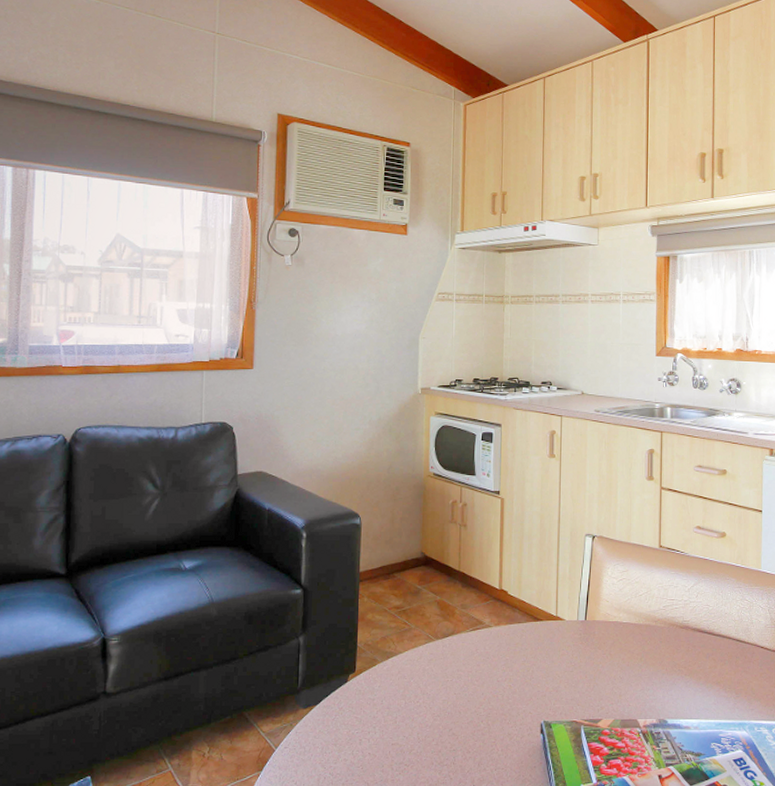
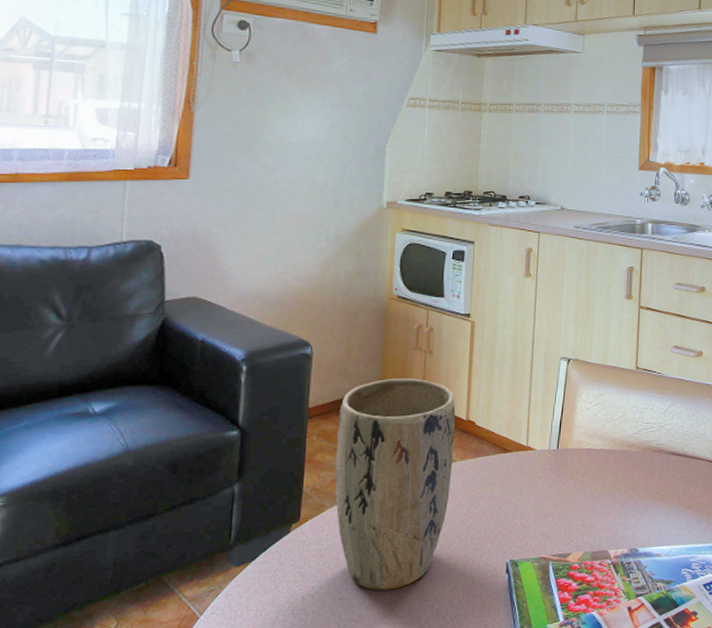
plant pot: none [384,549,489,740] -> present [335,378,456,591]

